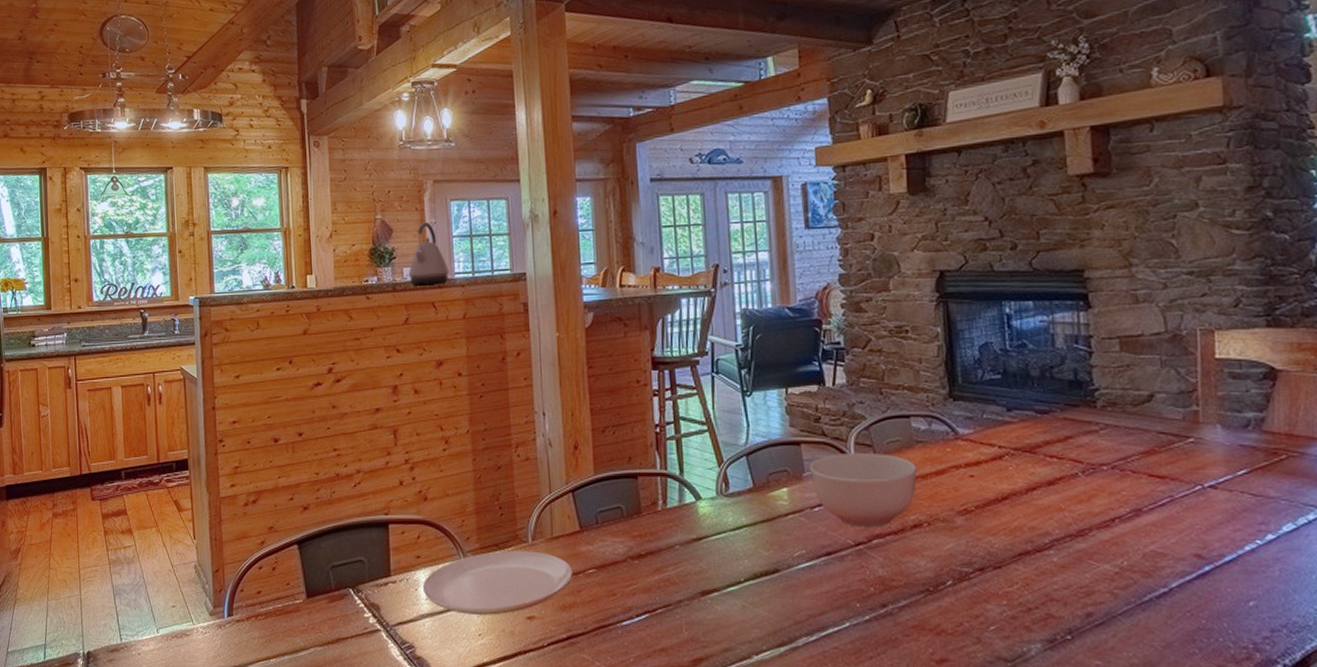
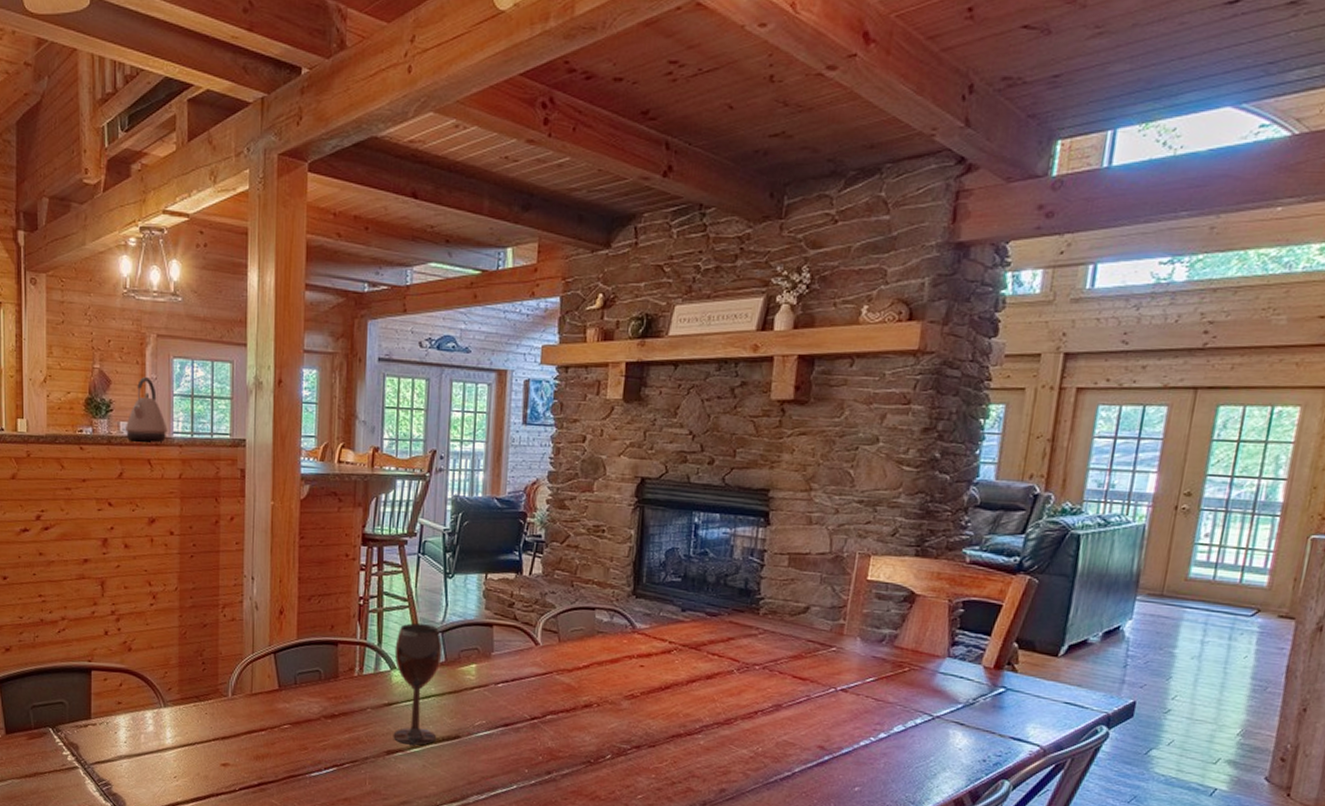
plate: present [422,550,572,615] -> none [122,702,268,760]
wine glass: none [698,448,753,583] -> present [393,623,443,746]
bowl: present [809,453,918,527] -> none [498,637,595,705]

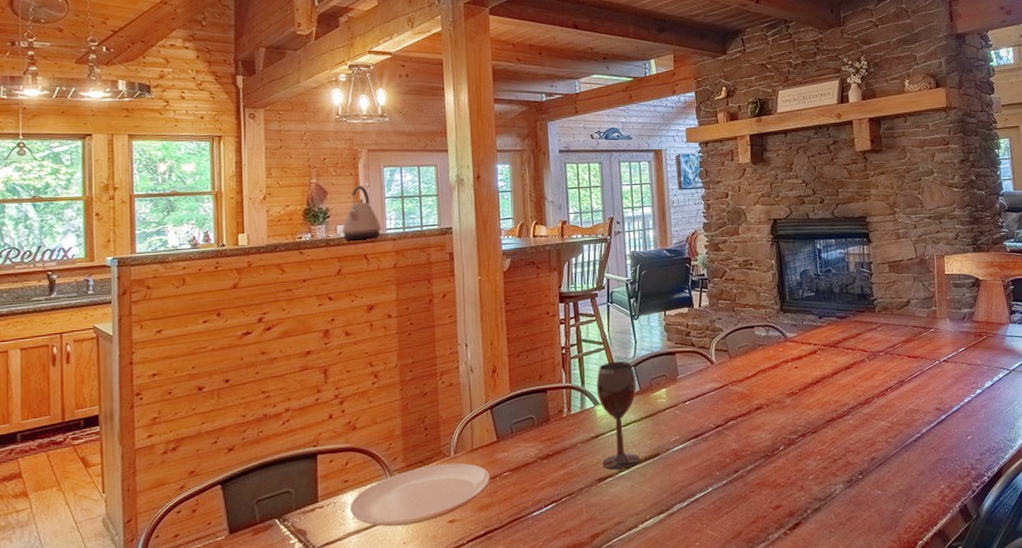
plate: none [122,702,268,760] -> present [349,463,490,527]

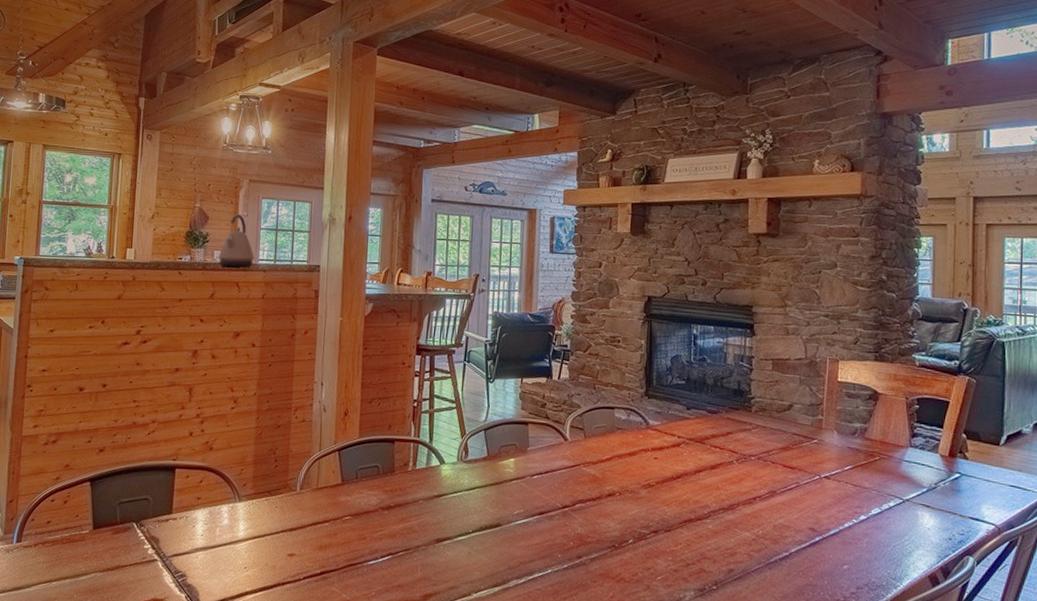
plate: present [349,463,490,527] -> none [199,496,331,551]
wine glass: present [596,361,639,470] -> none [442,422,485,534]

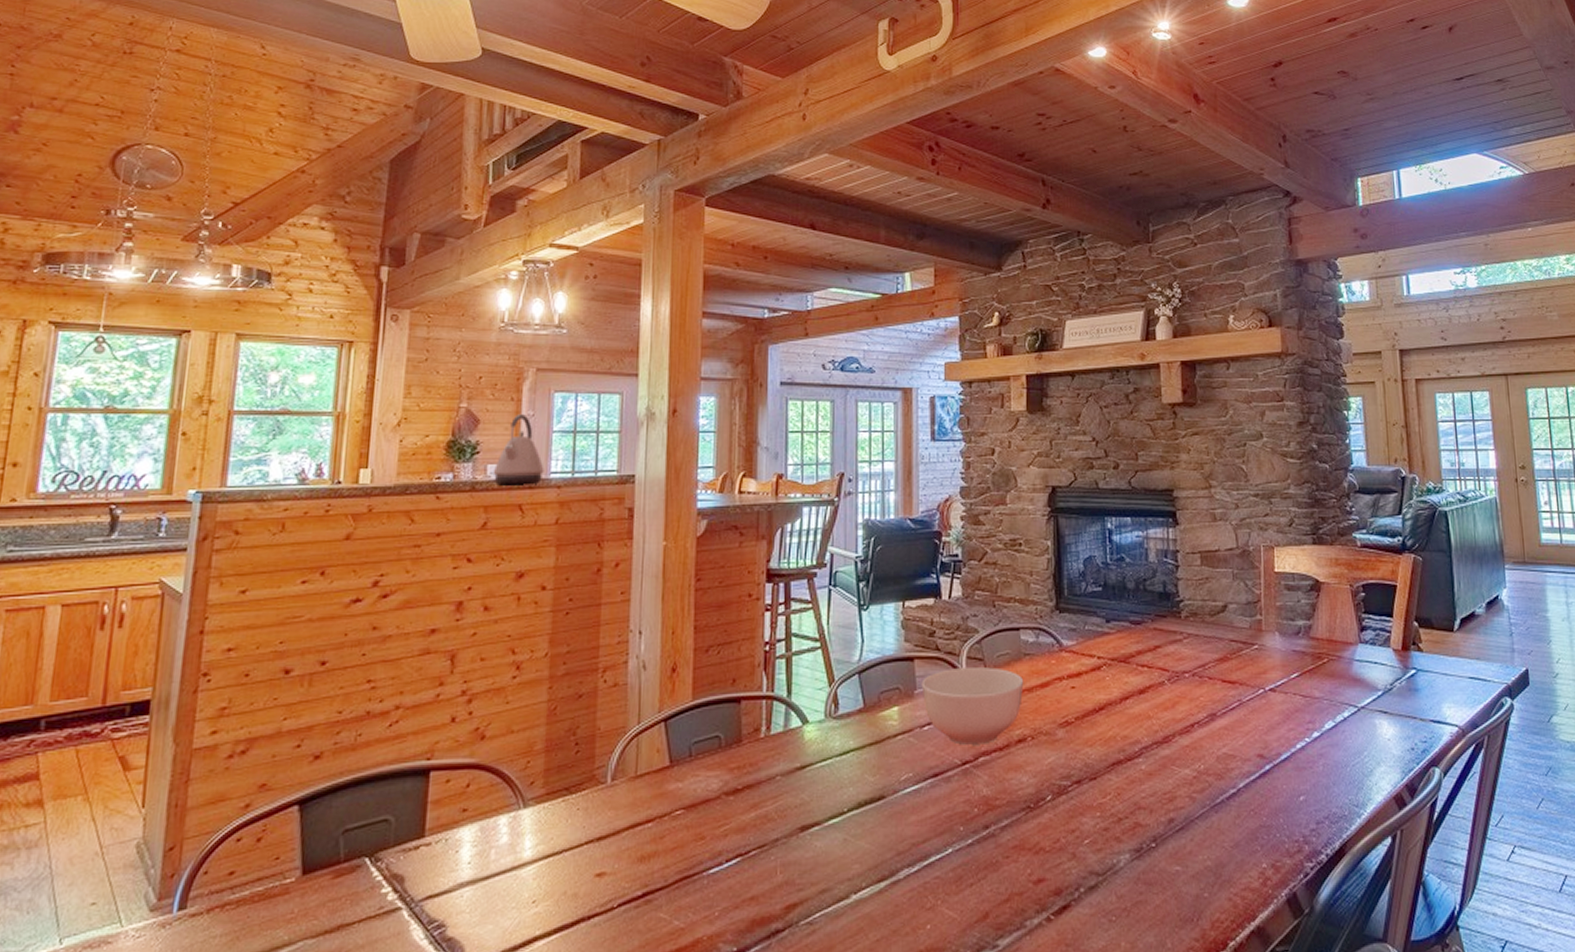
bowl: none [533,433,616,495] -> present [921,667,1024,745]

